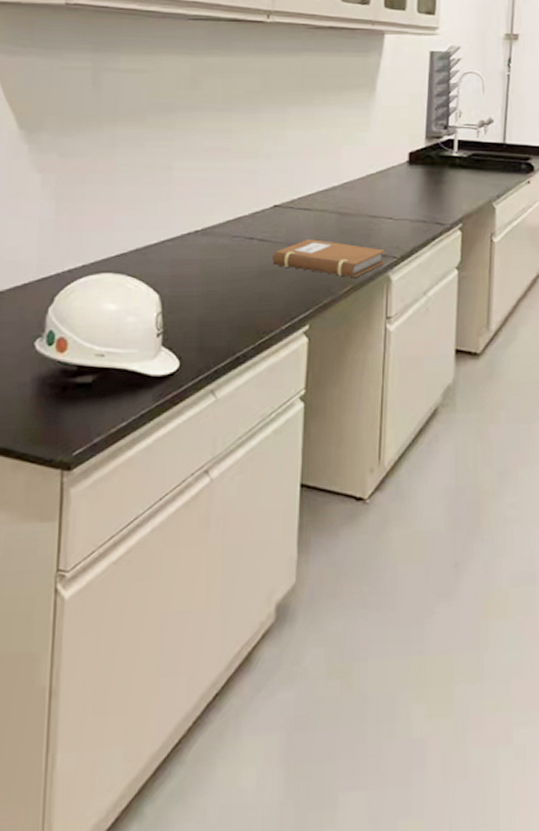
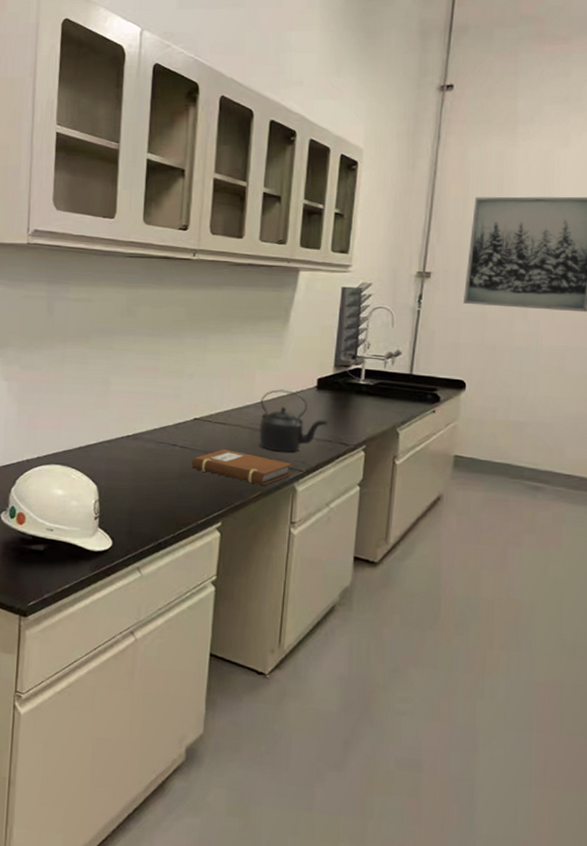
kettle: none [347,167,422,237] -> present [258,389,329,453]

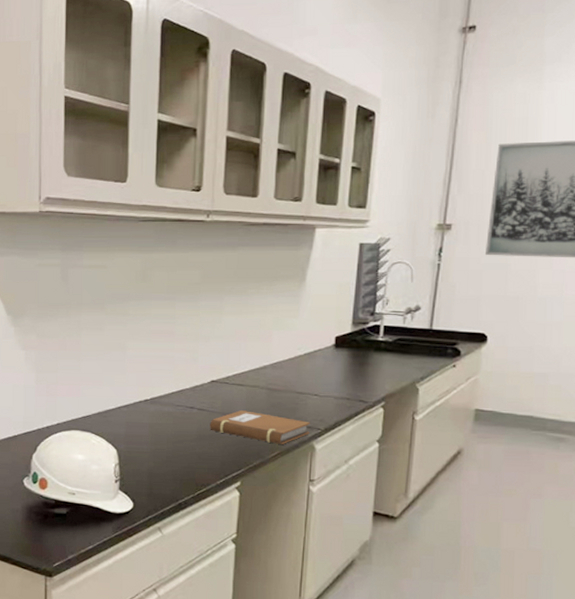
kettle: present [258,389,329,453] -> none [276,349,347,411]

